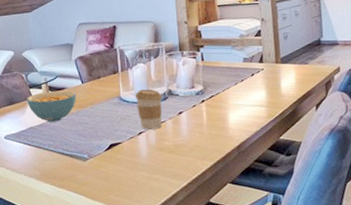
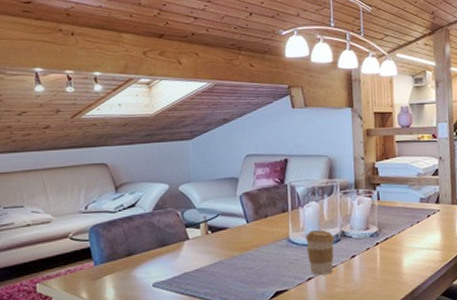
cereal bowl: present [27,90,77,123] -> none [182,230,240,267]

